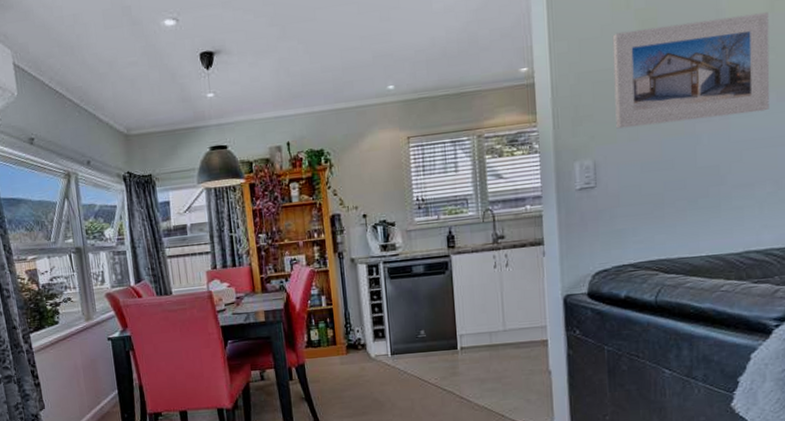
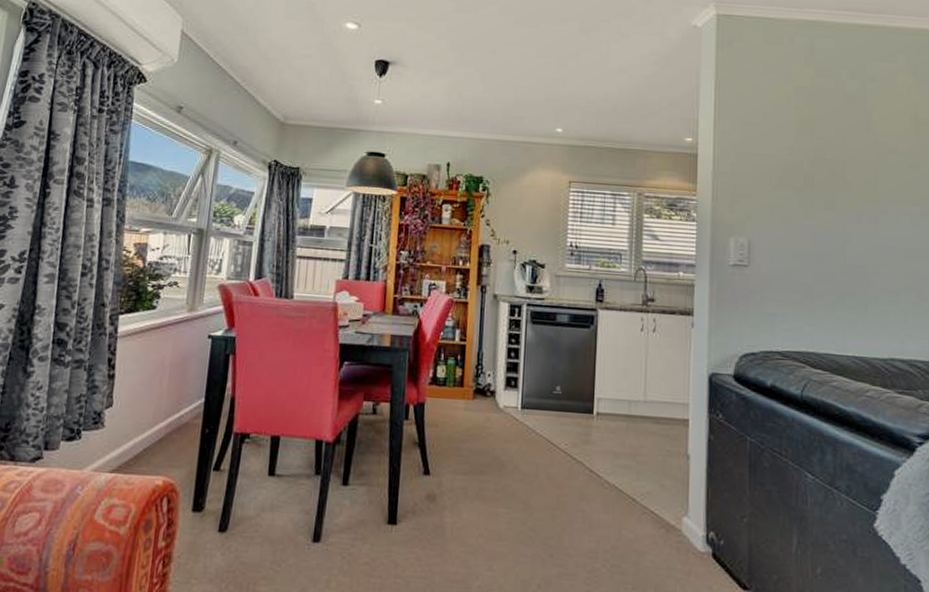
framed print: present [612,12,770,129] -> none [772,123,915,223]

